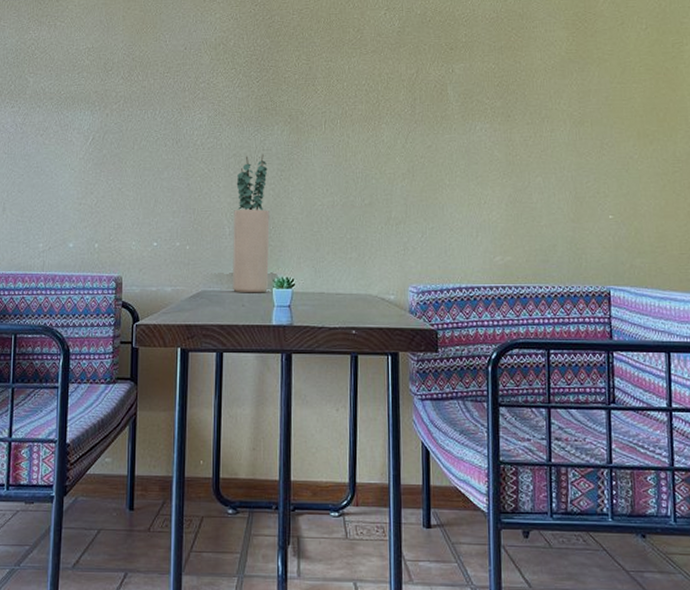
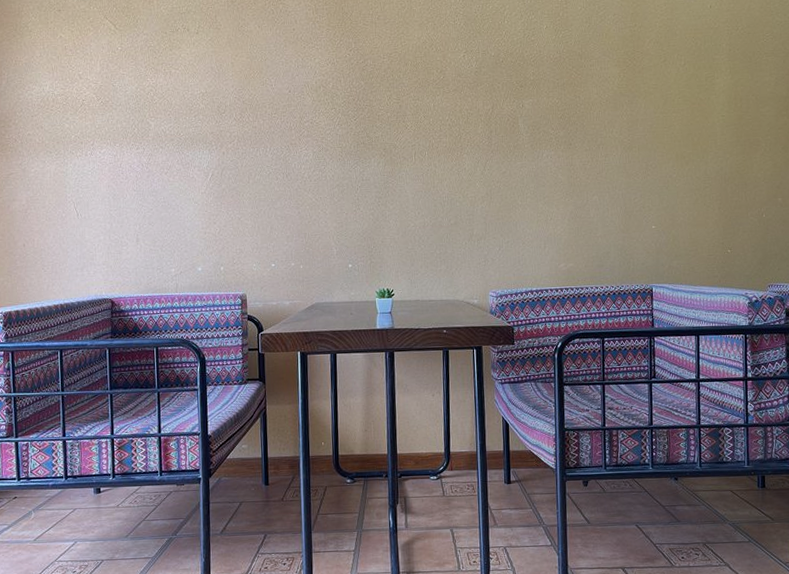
vase: present [233,154,270,293] -> none [340,184,372,304]

